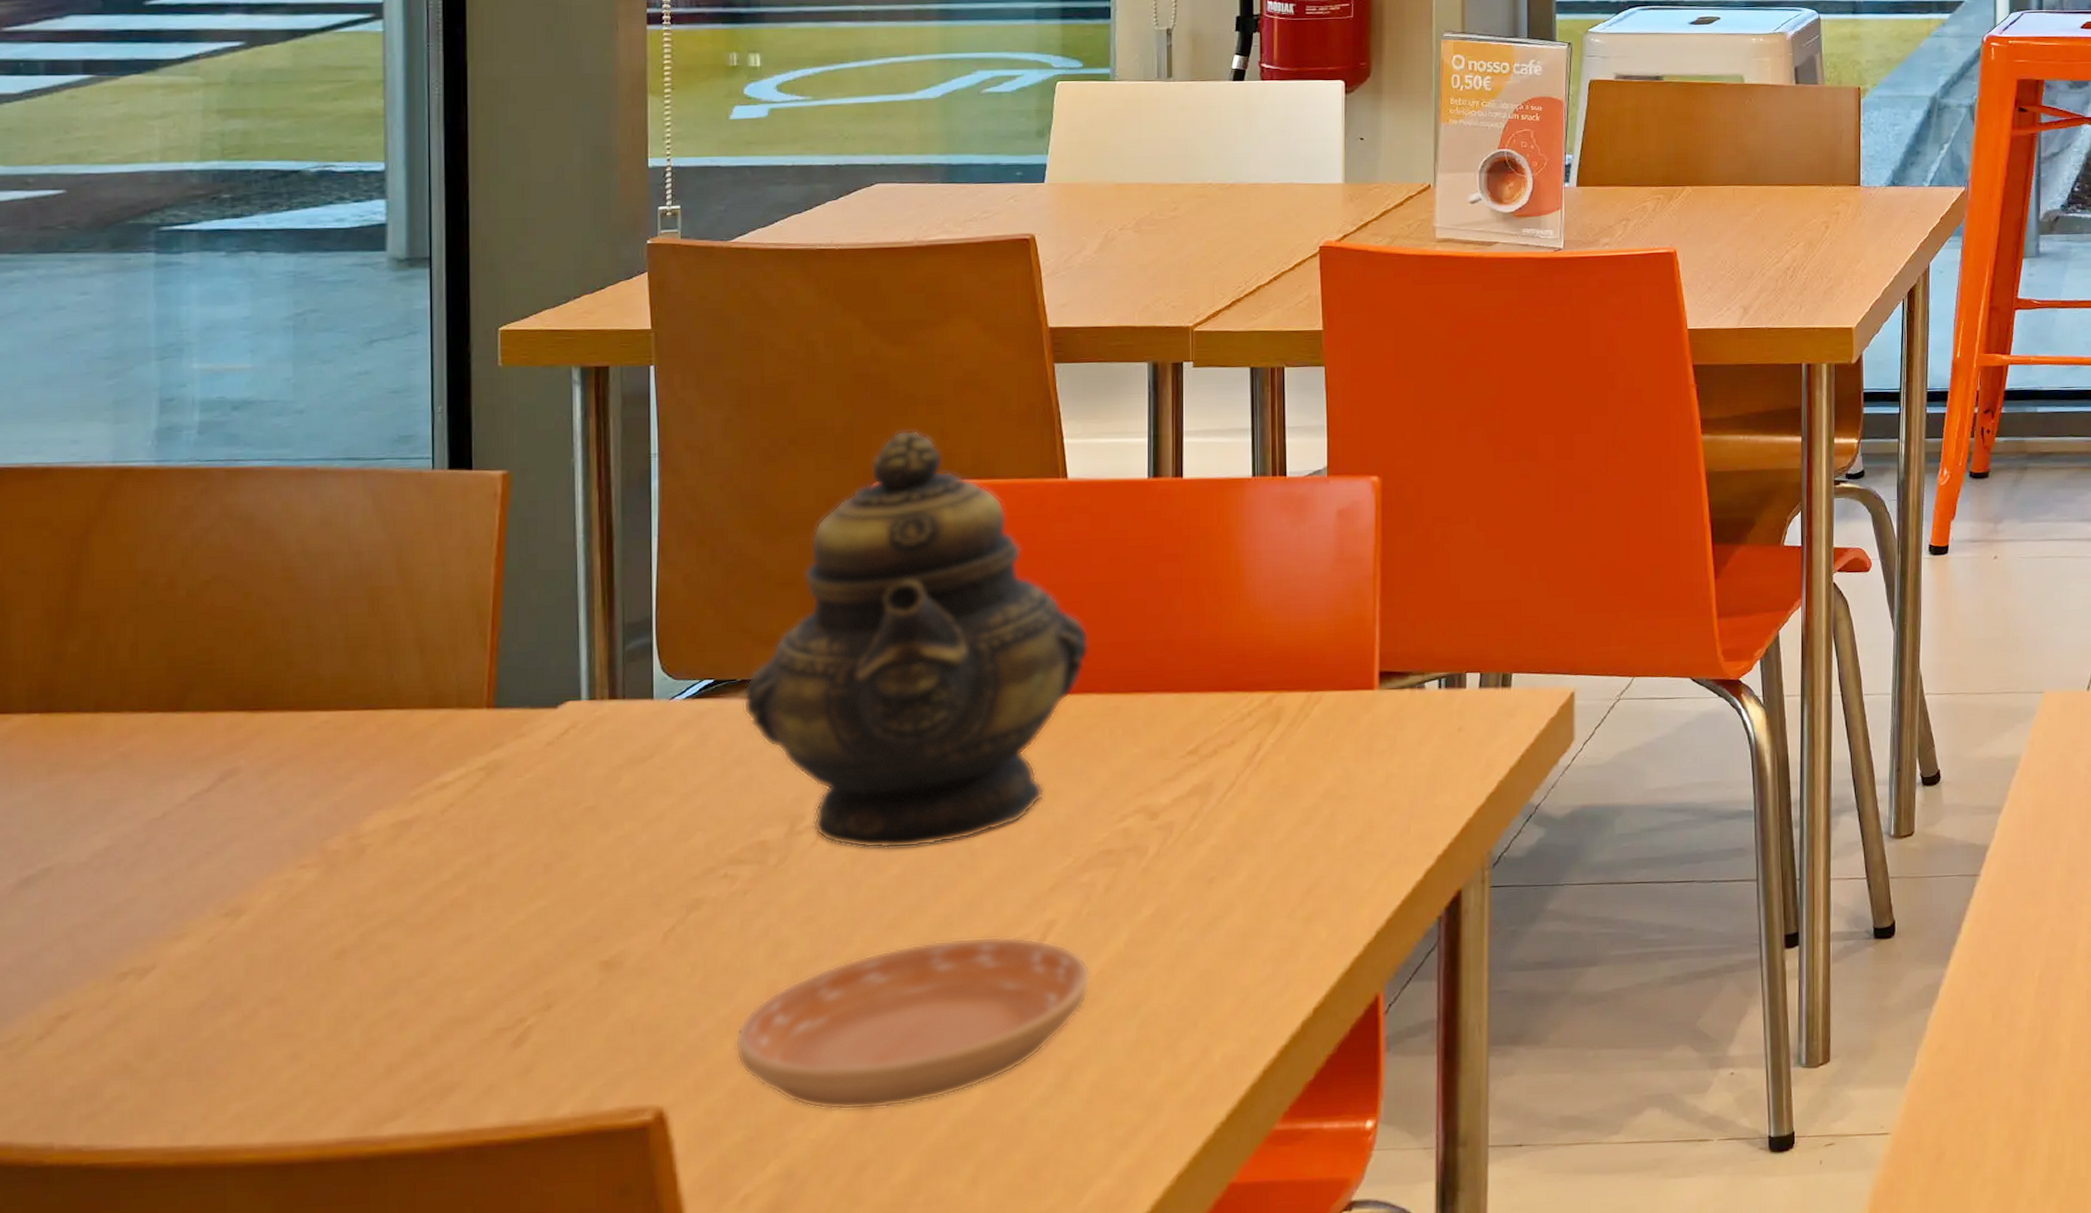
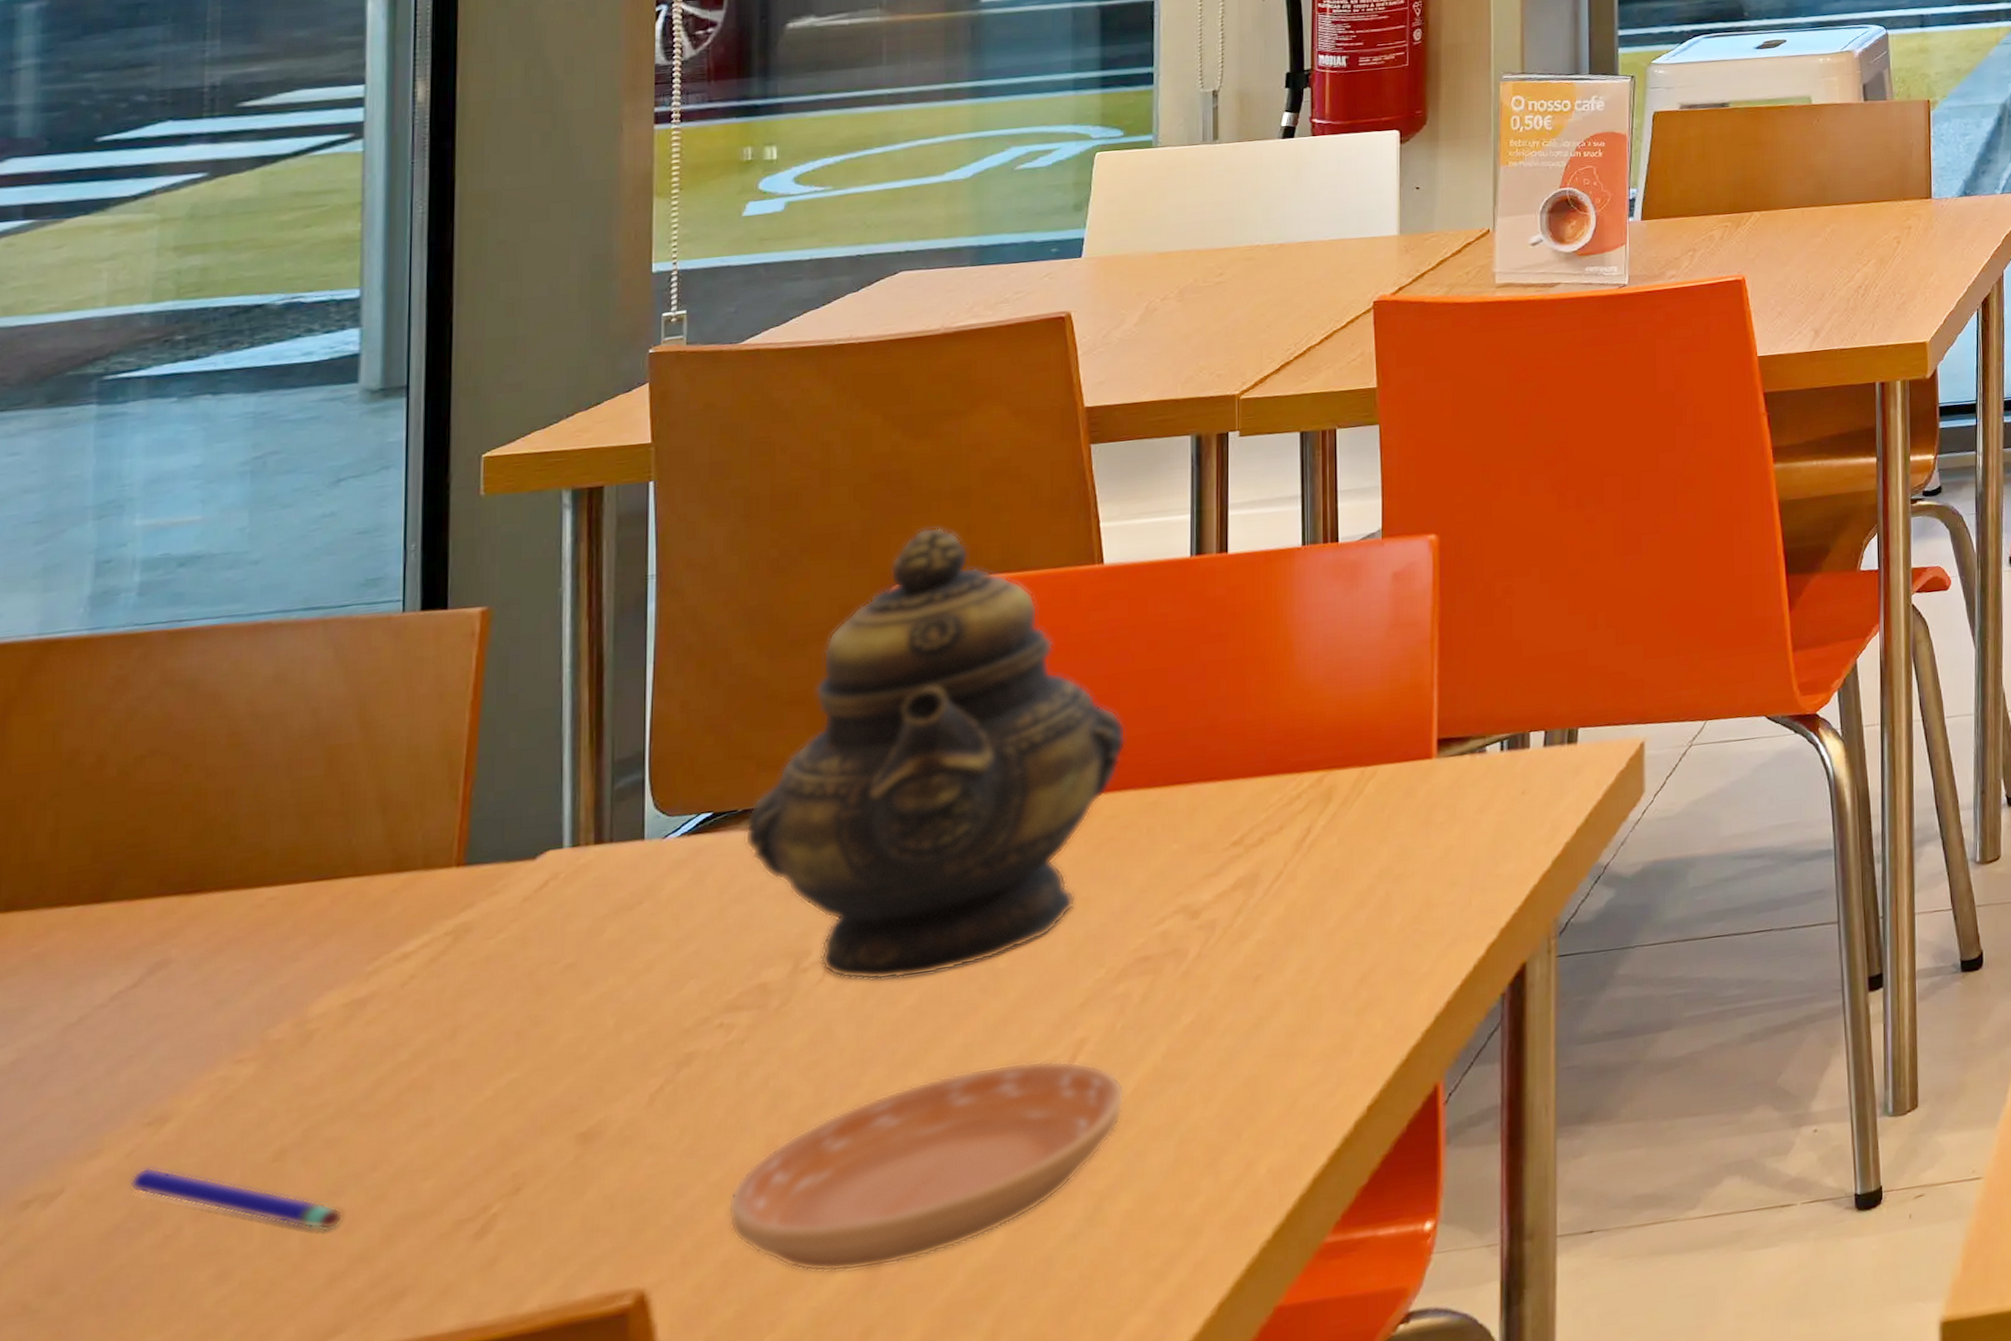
pen: none [211,953,398,1025] -> present [129,1167,344,1231]

